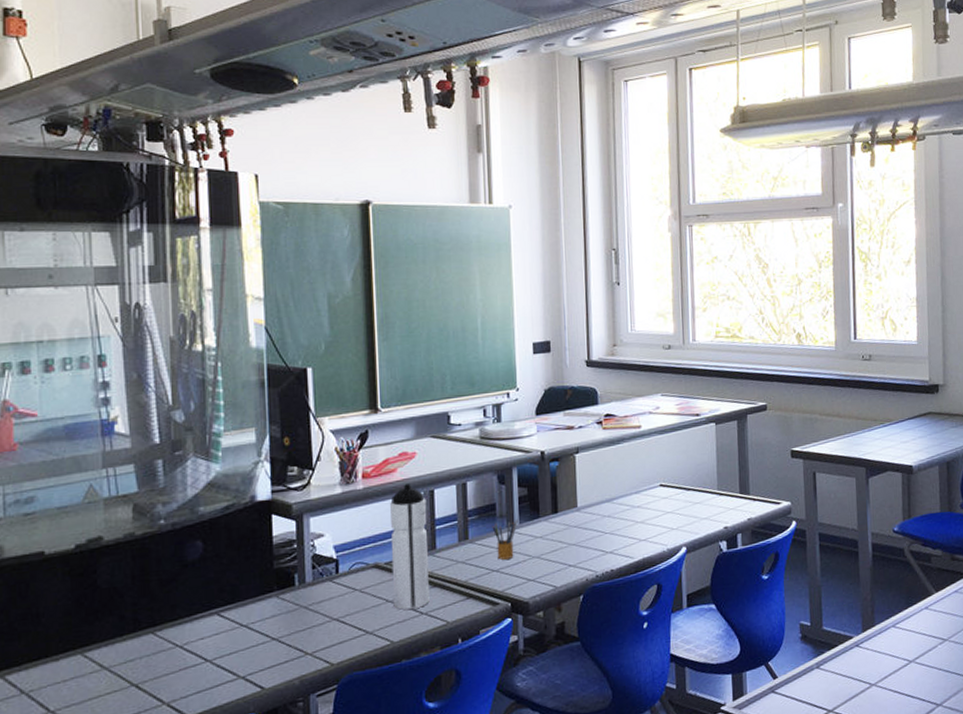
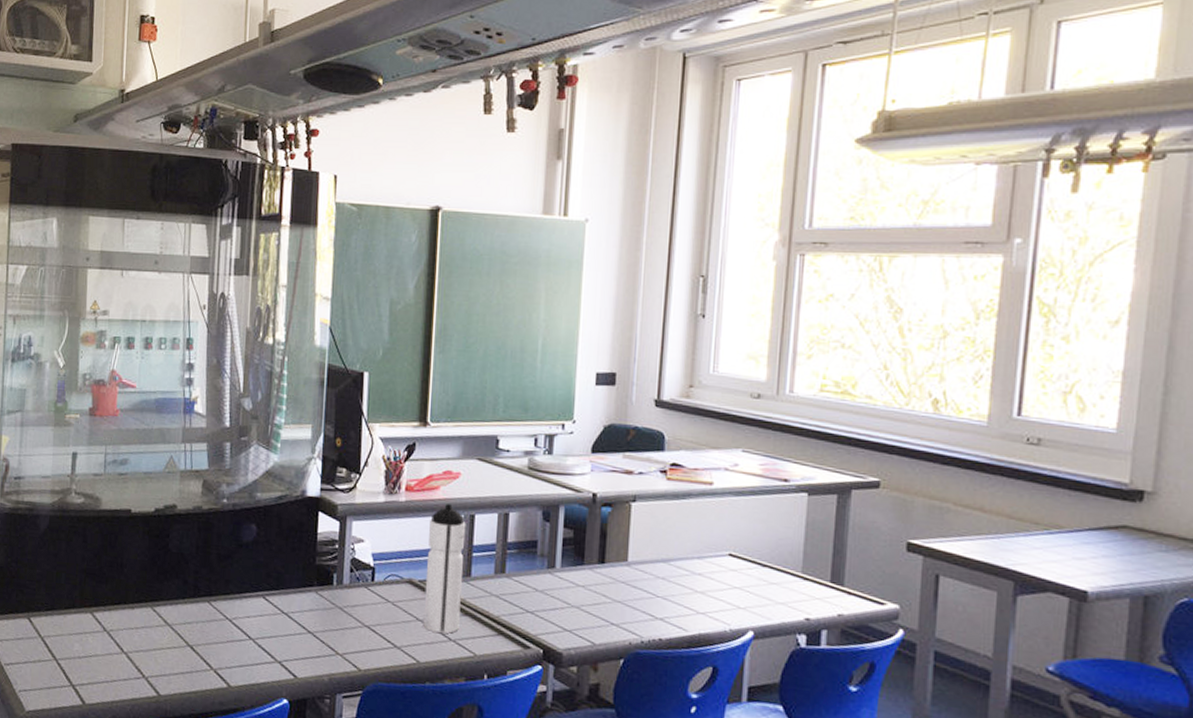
pencil box: present [492,520,518,560] -> none [531,561,560,603]

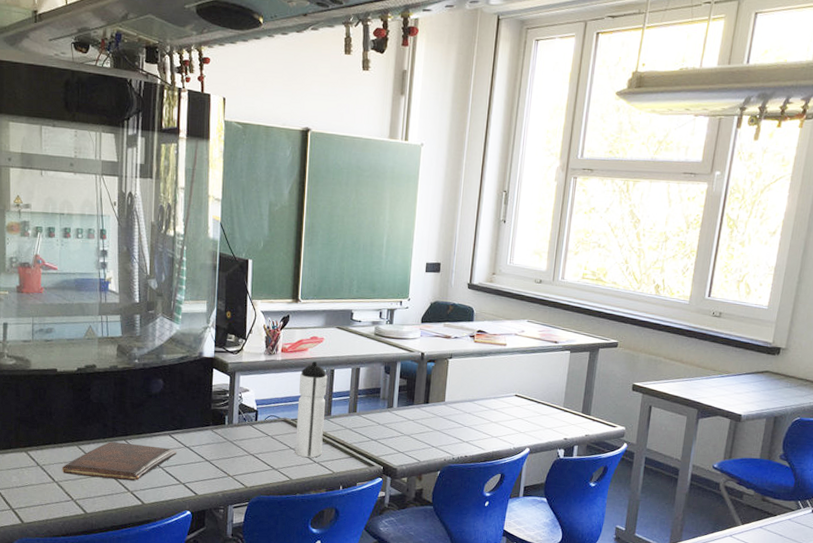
book: none [132,603,272,656] -> present [61,442,177,481]

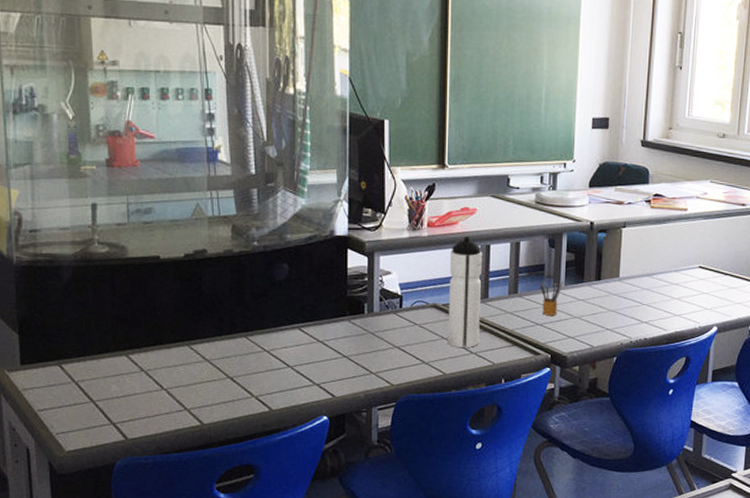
book: present [61,442,177,481] -> none [171,339,309,384]
pencil box: none [375,403,396,433] -> present [539,281,564,316]

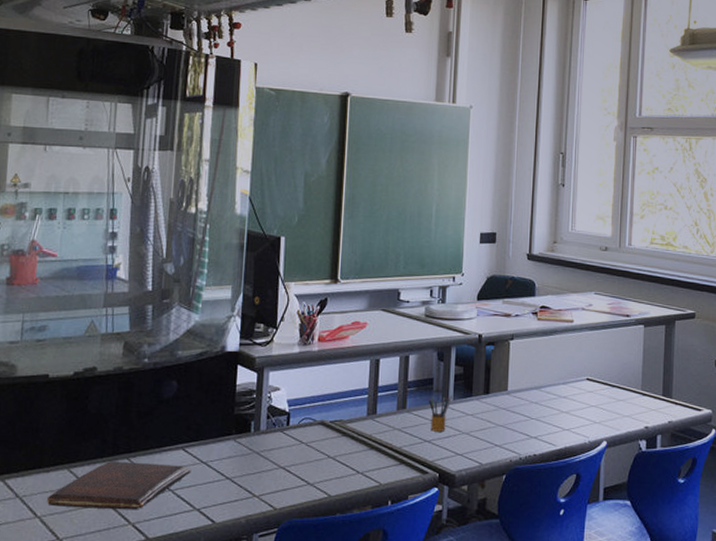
book: none [171,339,309,384] -> present [46,461,191,510]
water bottle: present [447,236,483,348] -> none [334,351,372,467]

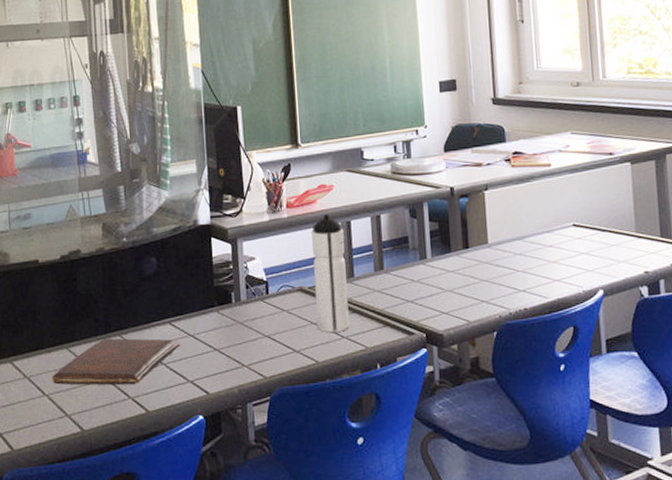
water bottle: none [334,351,372,467] -> present [312,214,350,332]
pencil box: present [428,396,452,432] -> none [405,253,430,291]

